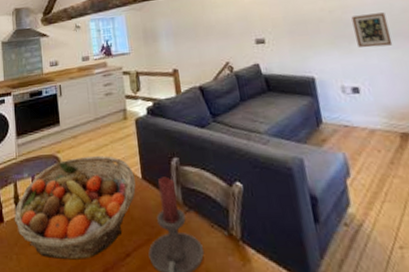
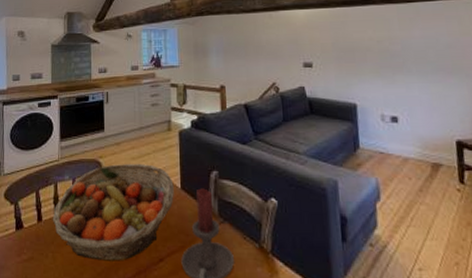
picture frame: present [351,12,393,48] -> none [398,47,435,80]

